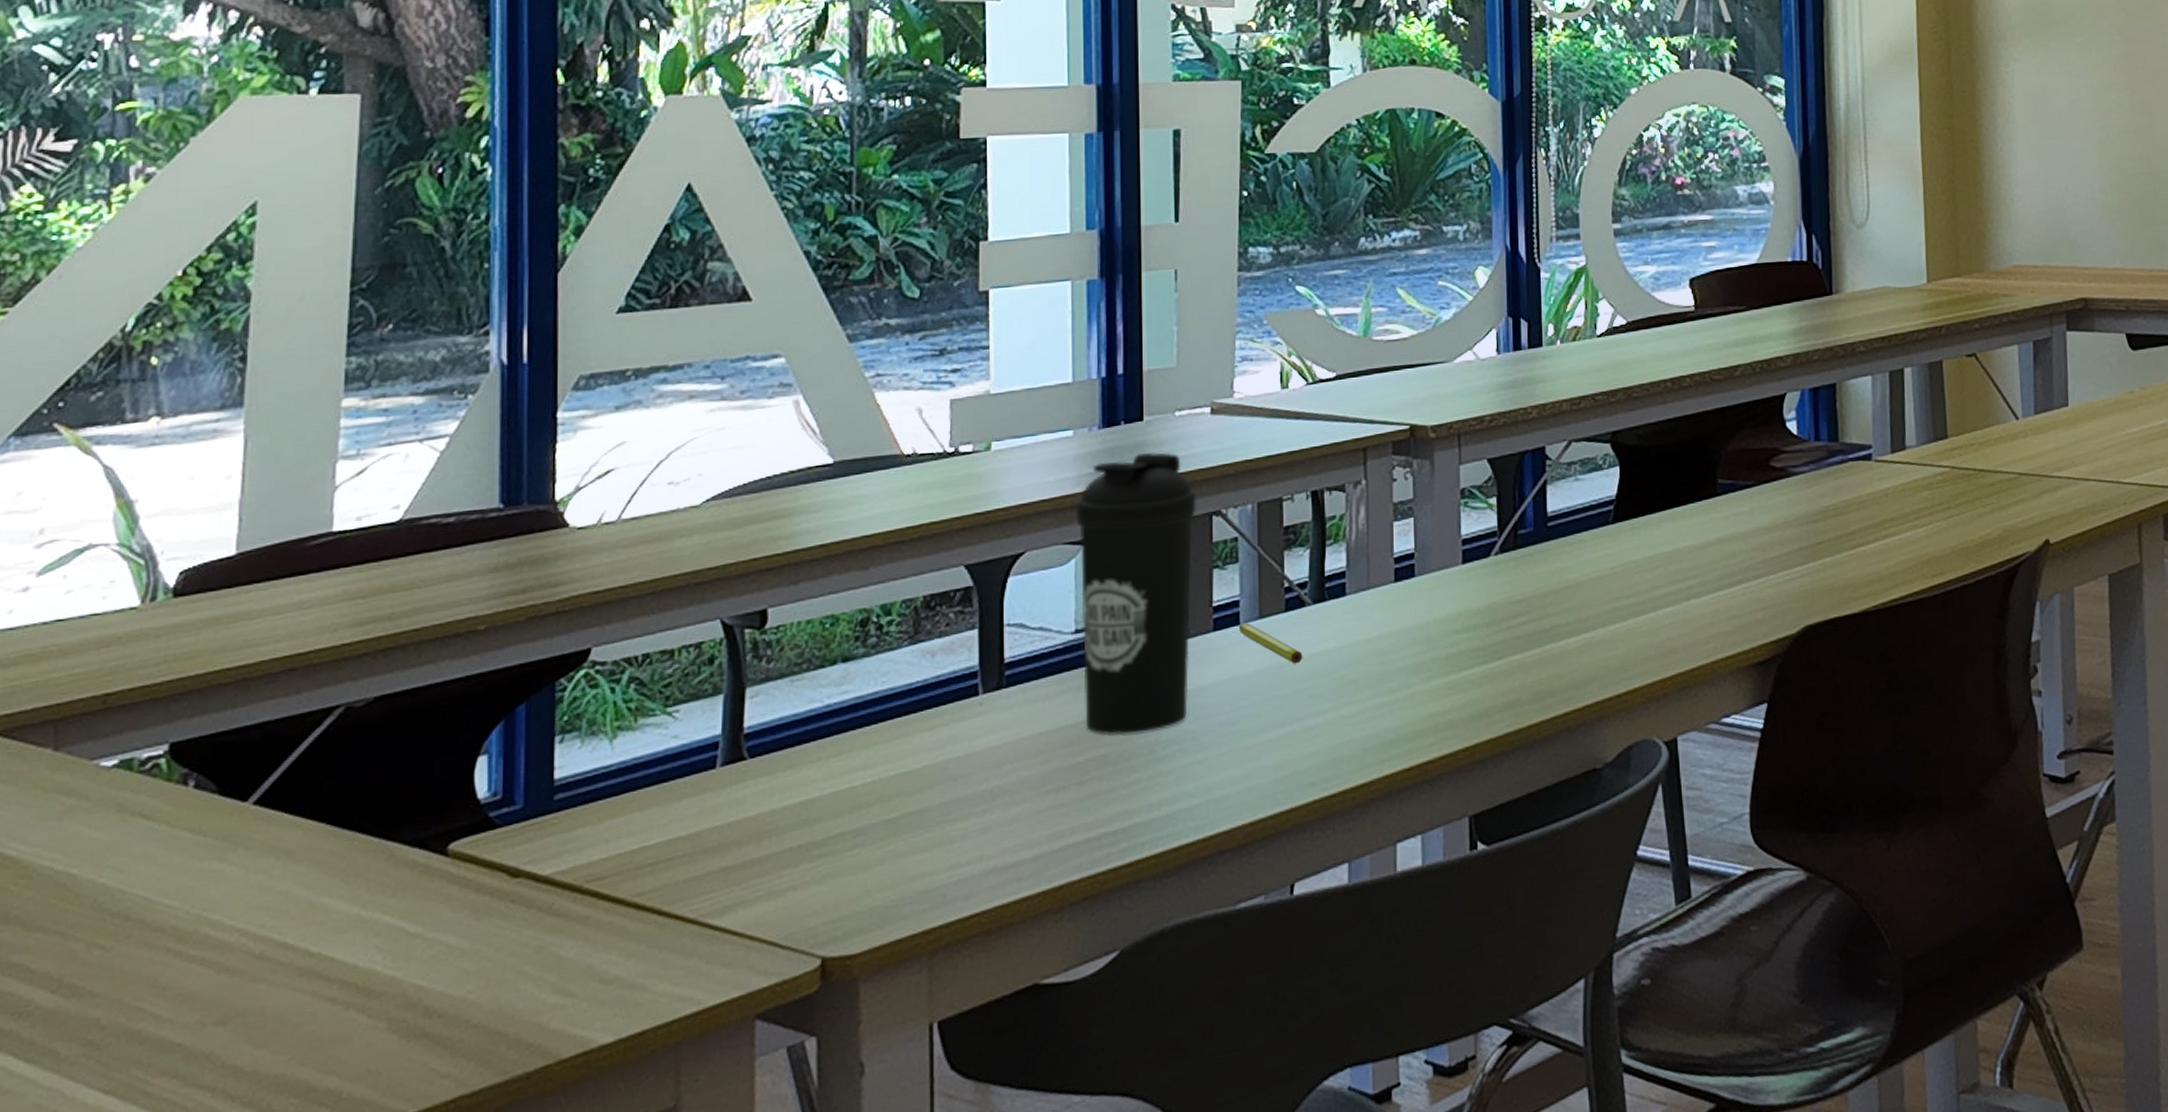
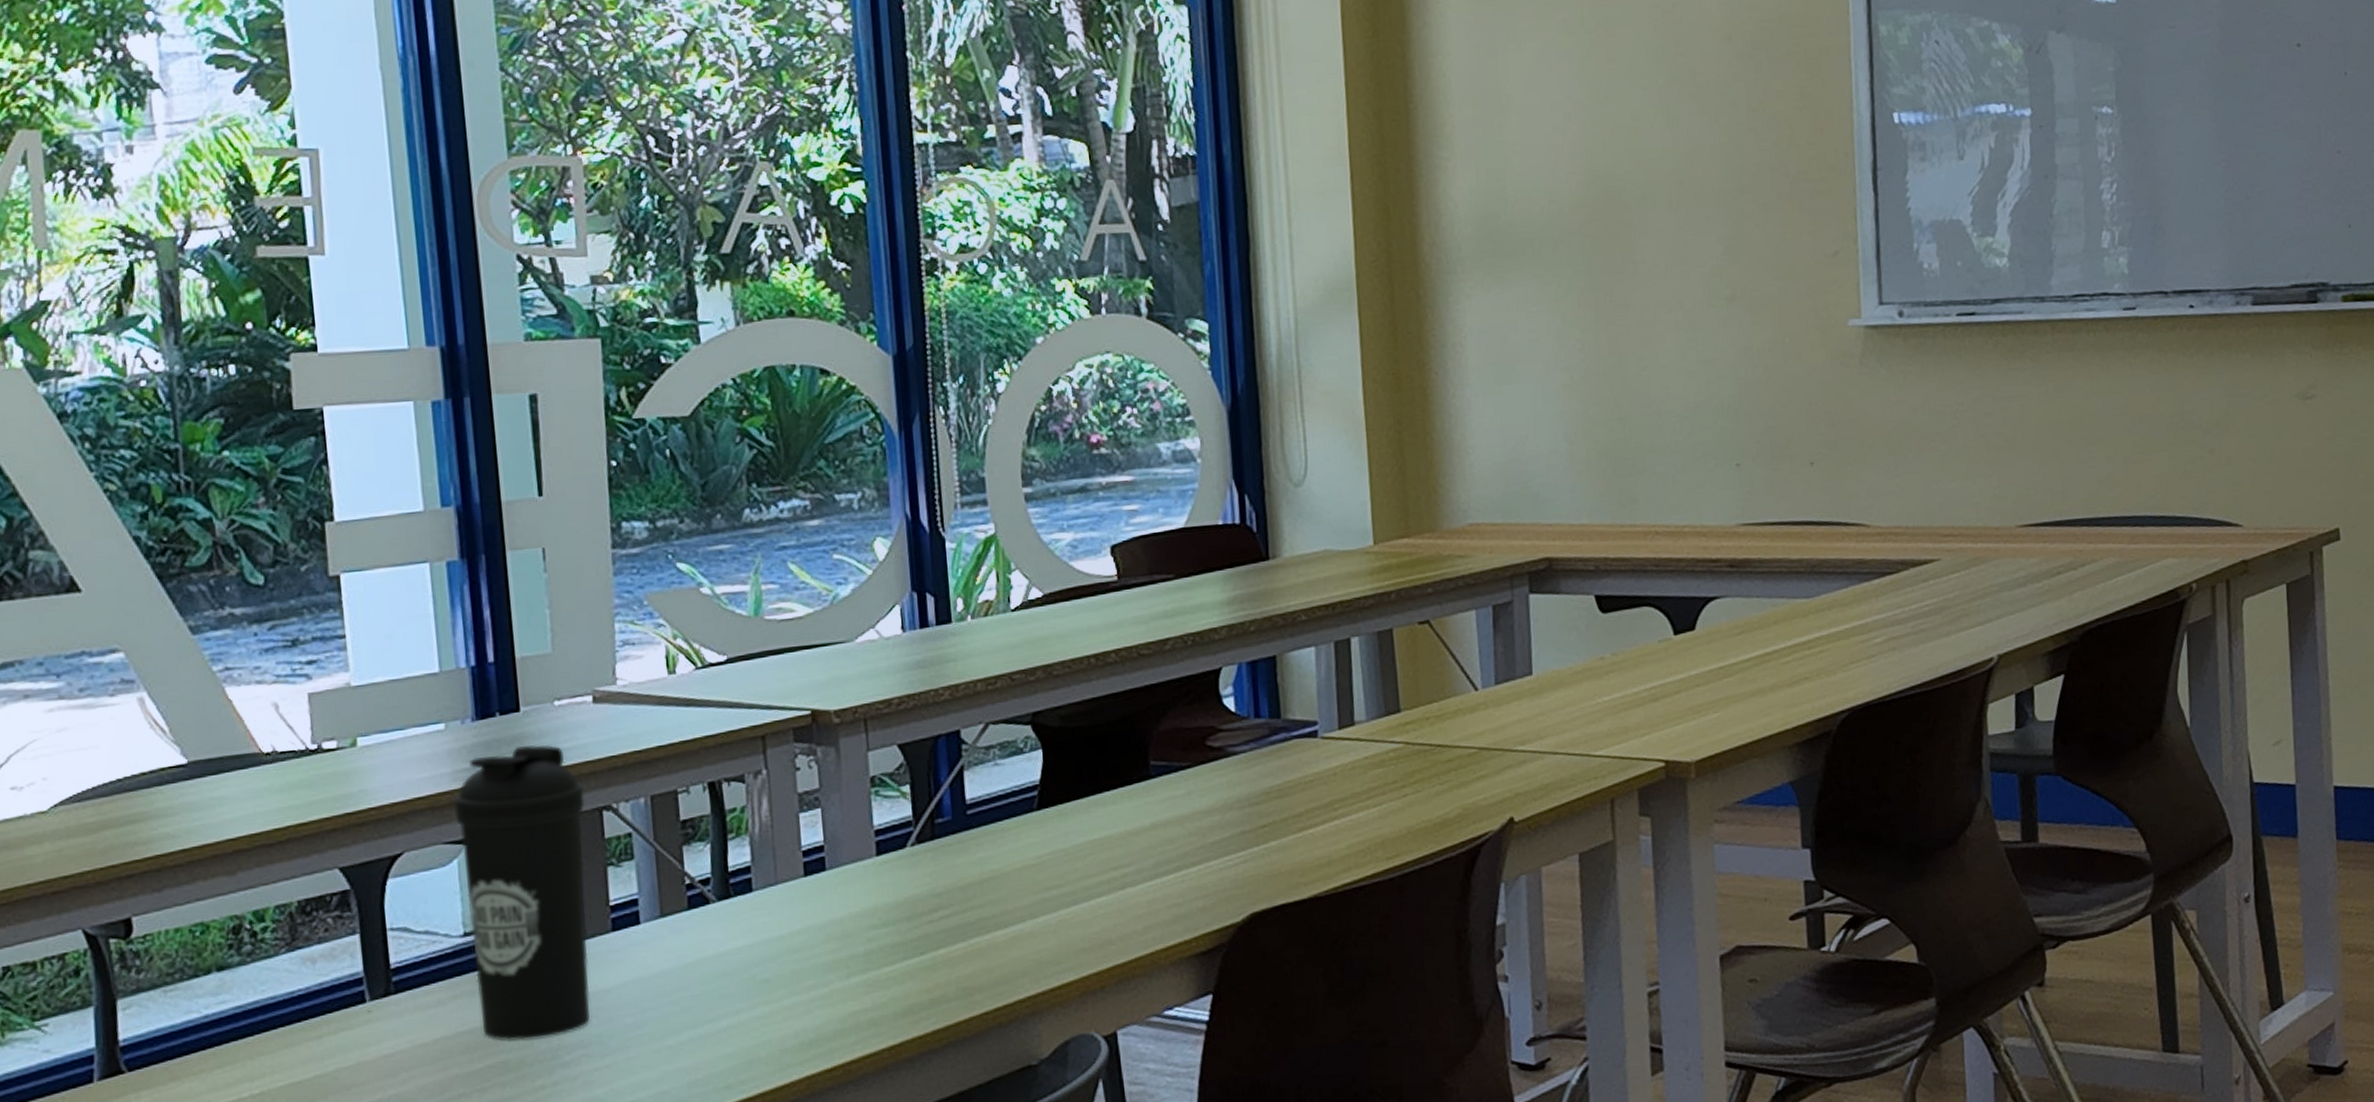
pencil: present [1238,623,1303,664] -> none [639,922,711,964]

